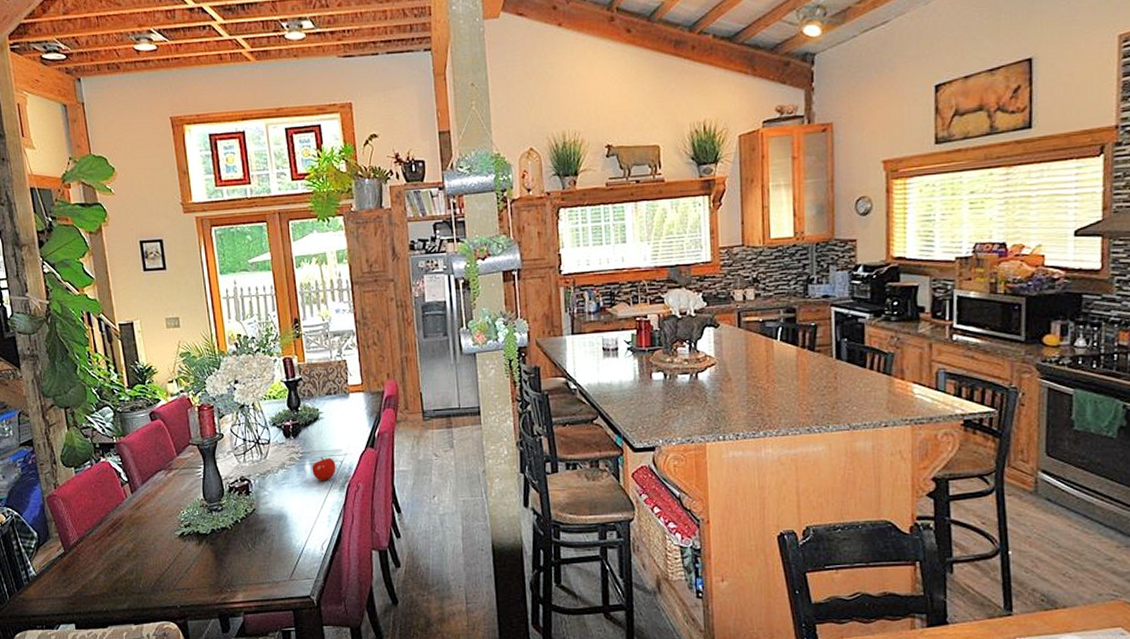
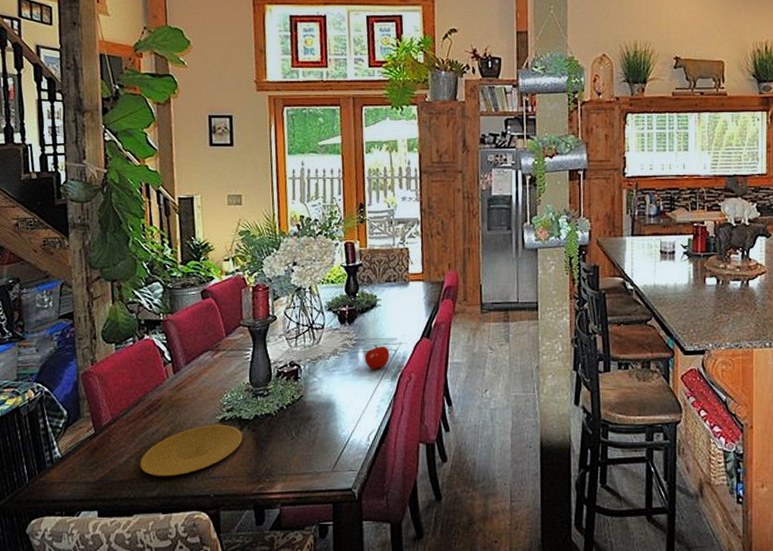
plate: none [109,540,203,590] -> present [140,425,243,477]

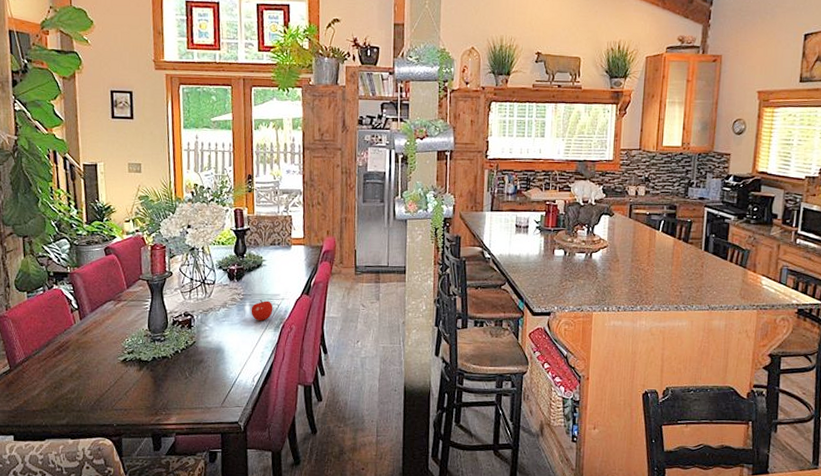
plate: present [140,425,243,477] -> none [51,365,143,408]

